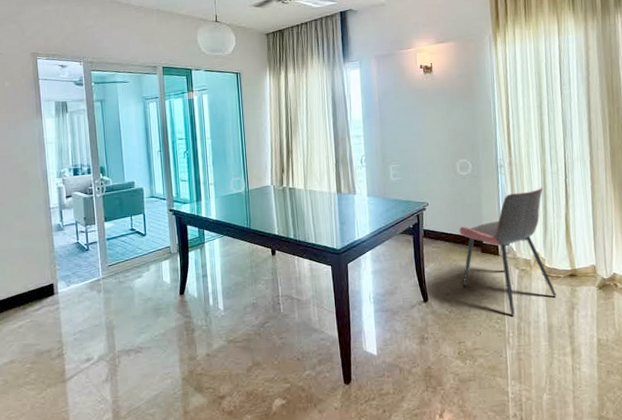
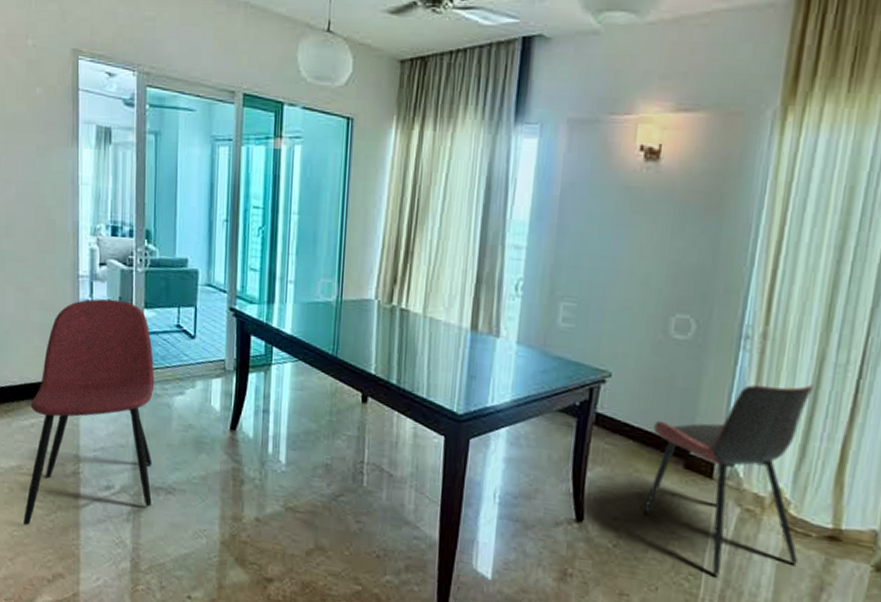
dining chair: none [17,219,125,407] -> present [24,298,155,526]

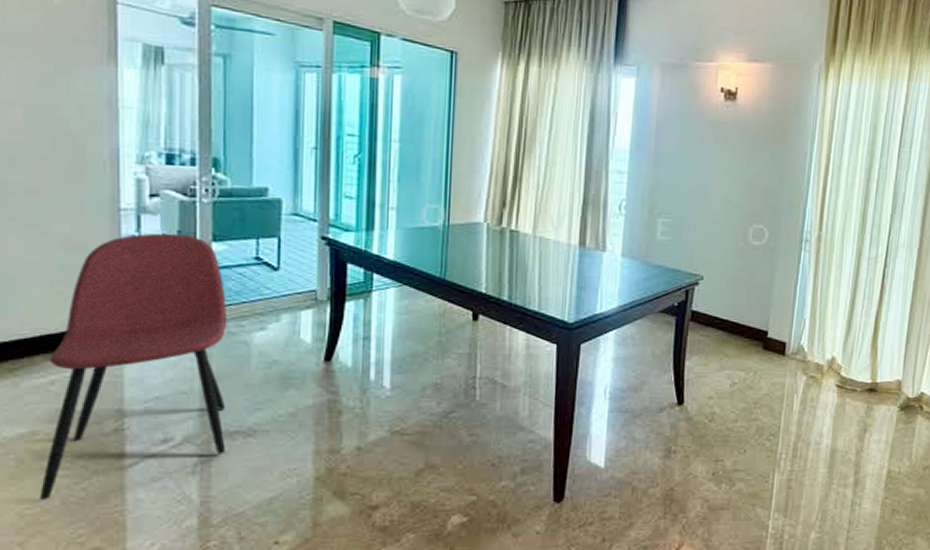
dining chair: present [642,384,814,576] -> none [732,274,855,433]

